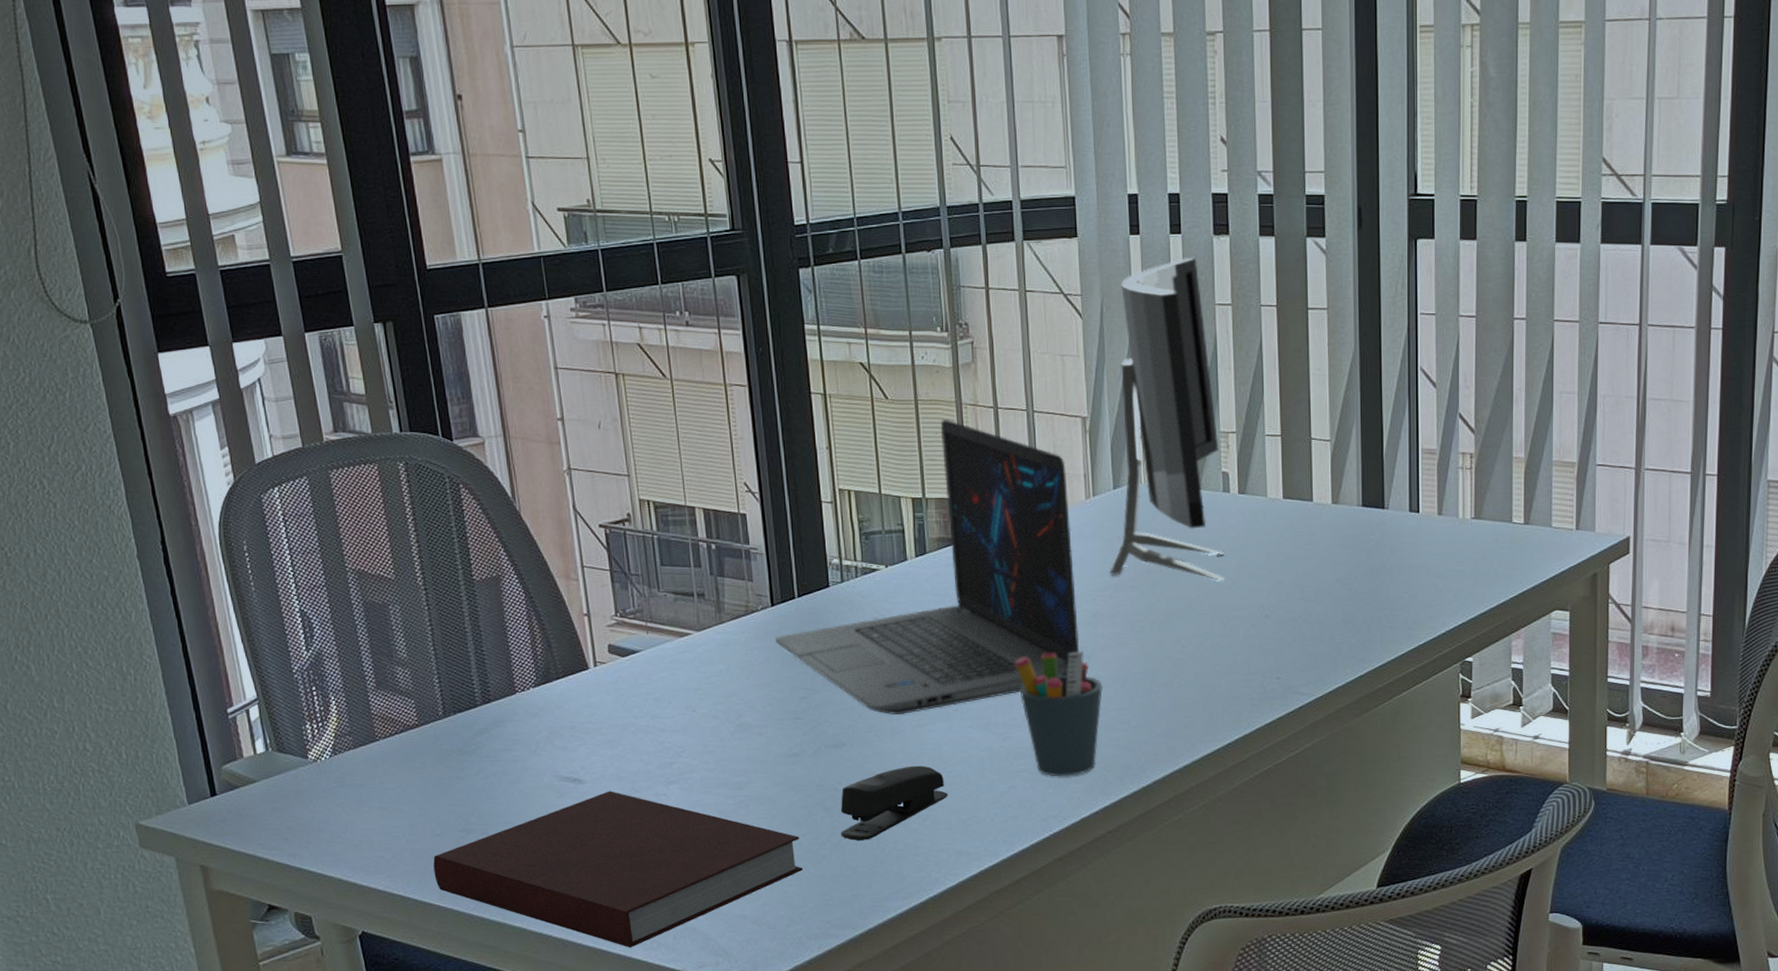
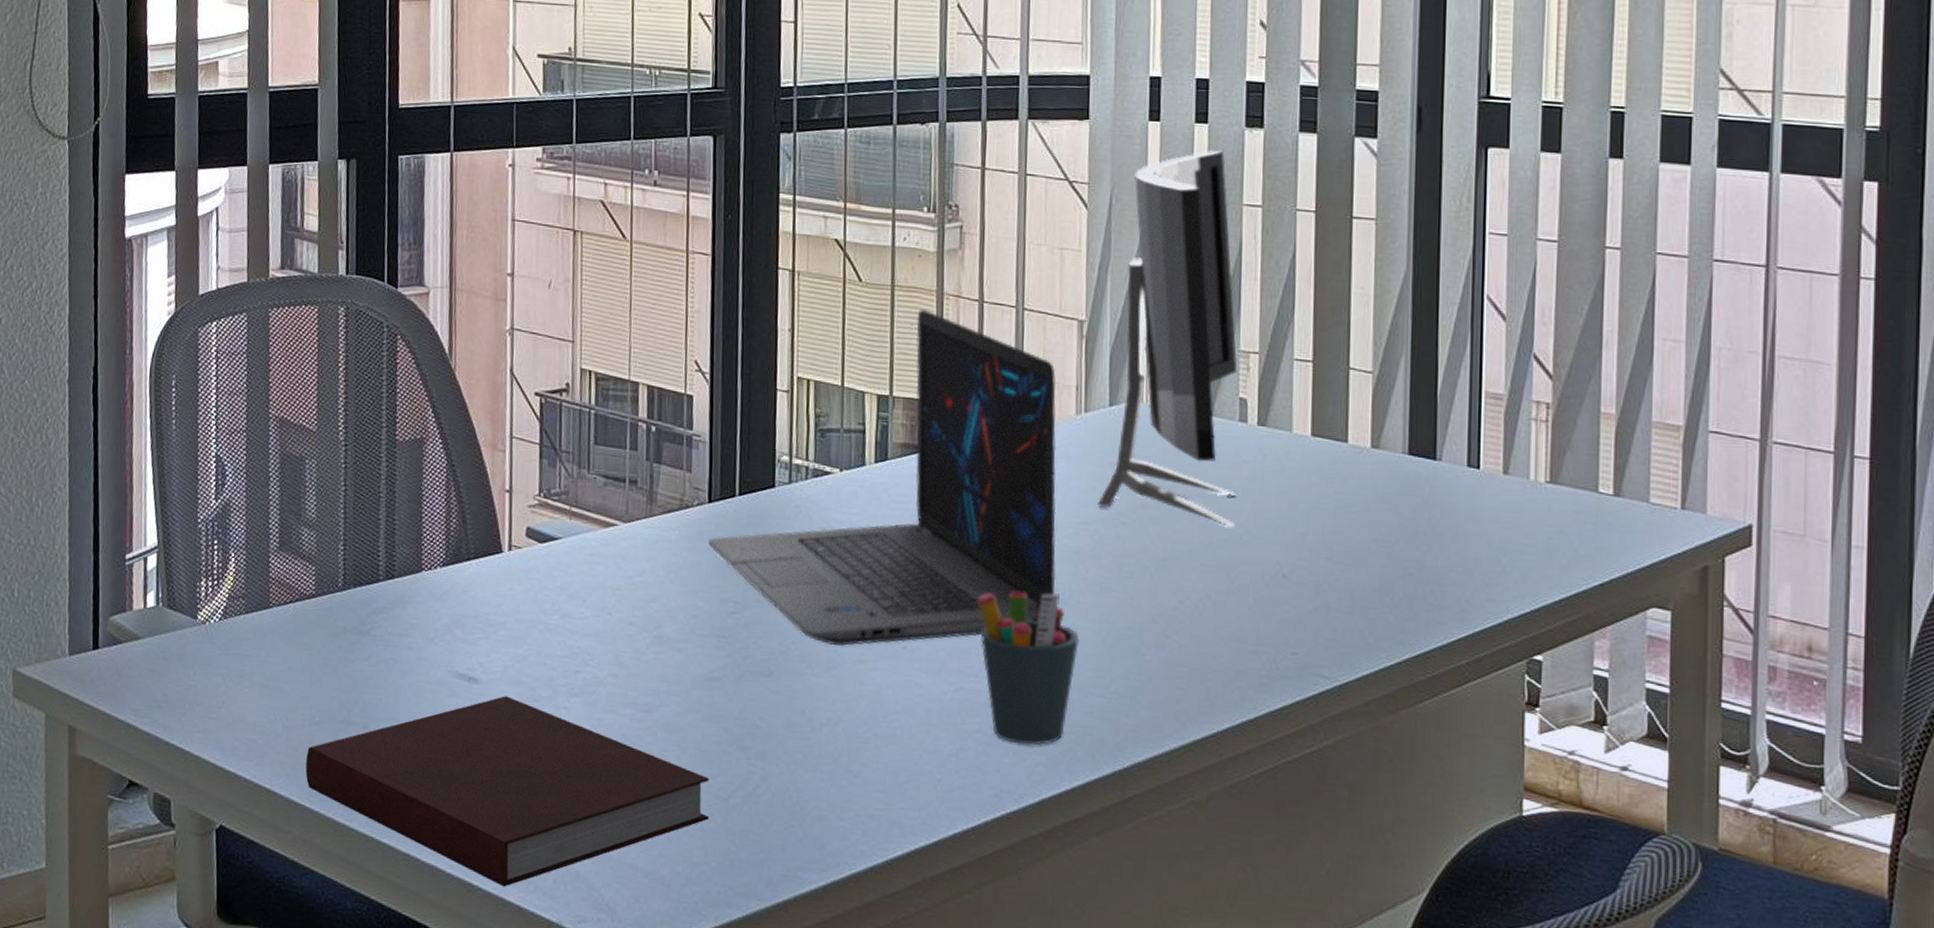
stapler: present [840,765,948,841] -> none [756,708,886,793]

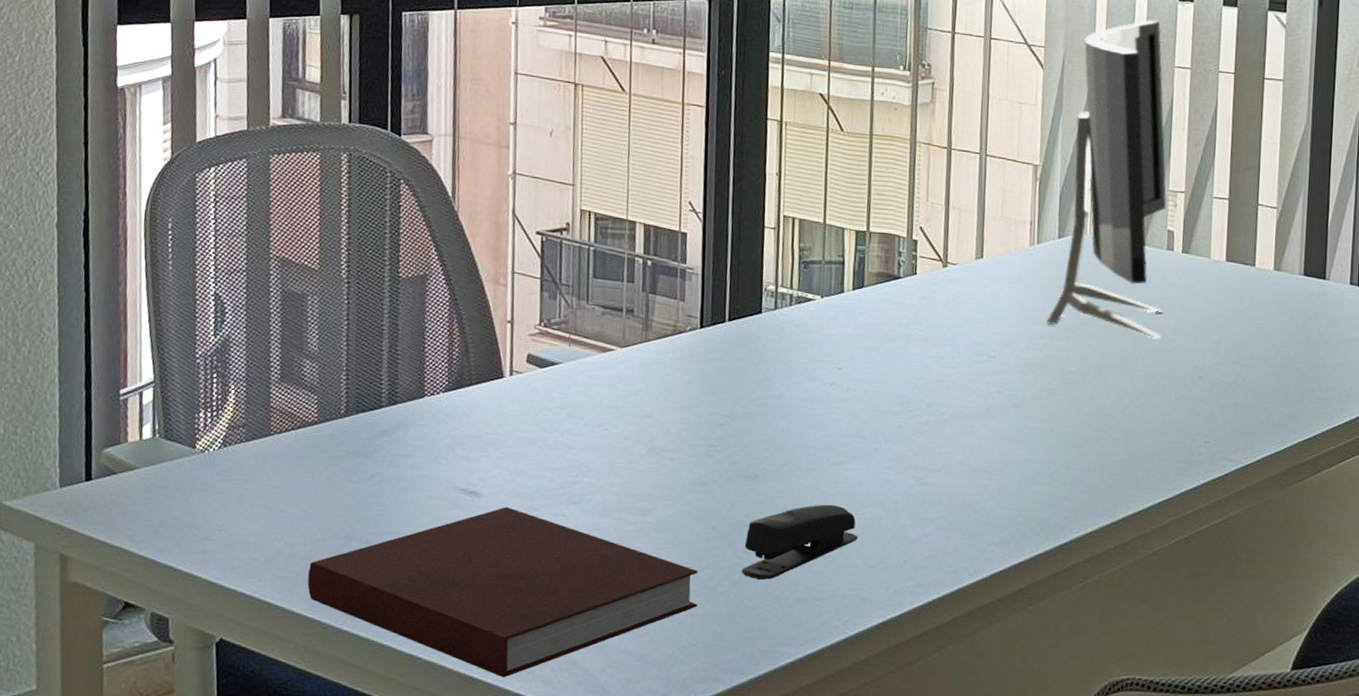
laptop: present [709,310,1057,647] -> none [700,156,1014,451]
stapler: none [756,708,886,793] -> present [741,504,858,580]
pen holder: present [977,591,1079,745] -> none [941,398,1028,528]

